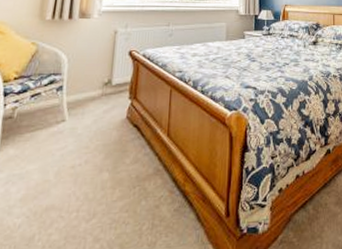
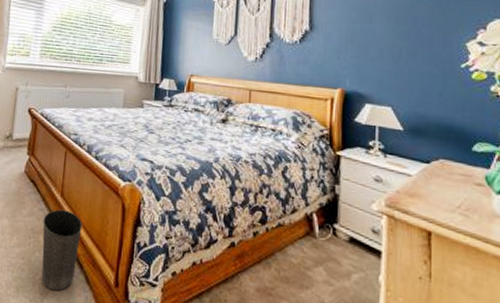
waste basket: none [148,150,191,238] -> present [41,209,83,291]

